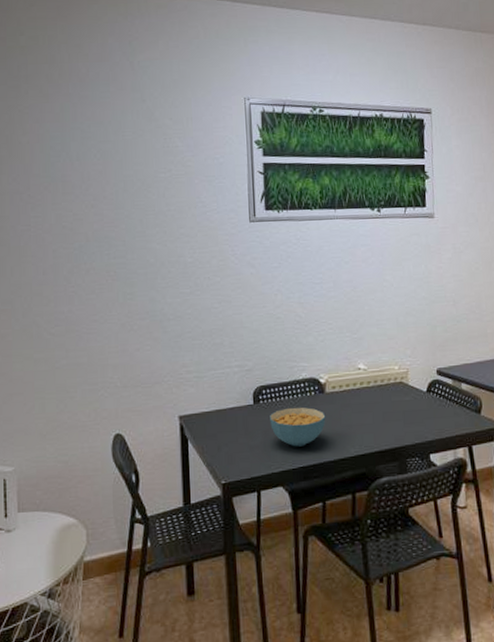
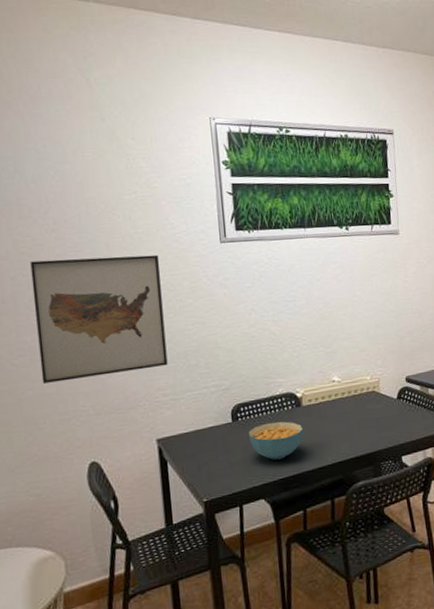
wall art: none [71,232,193,353] -> present [30,254,168,384]

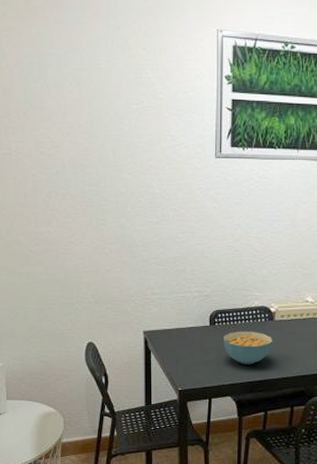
wall art: present [30,254,168,384] -> none [48,161,159,271]

